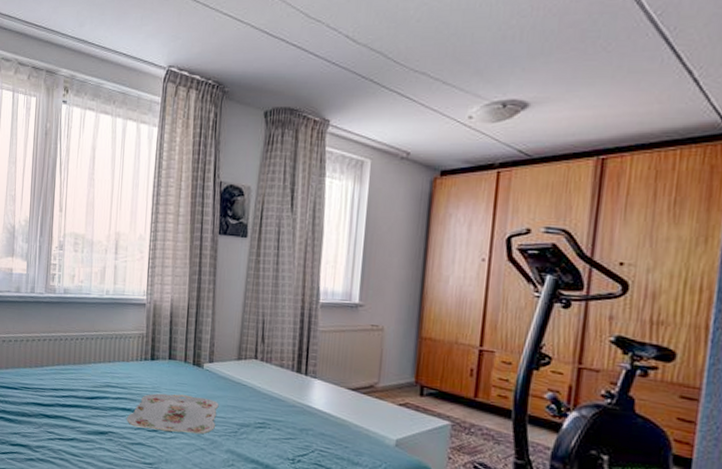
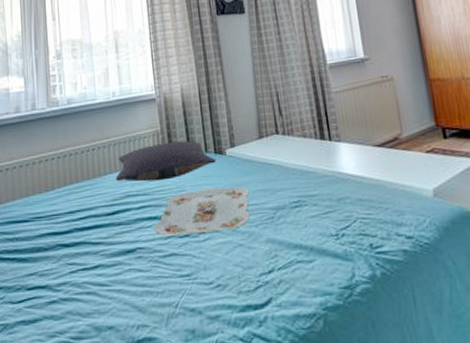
pillow: none [98,345,193,380] -> present [115,141,216,182]

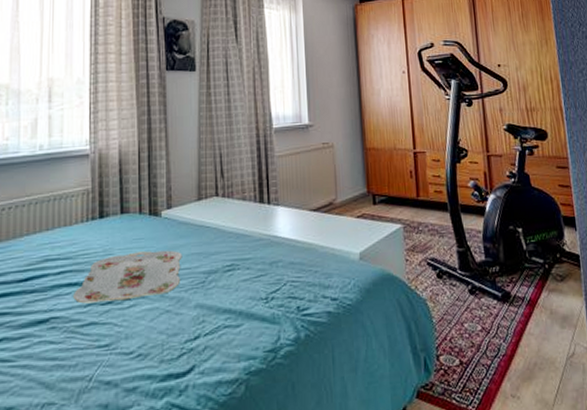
pillow: present [115,141,216,182] -> none [33,201,150,245]

